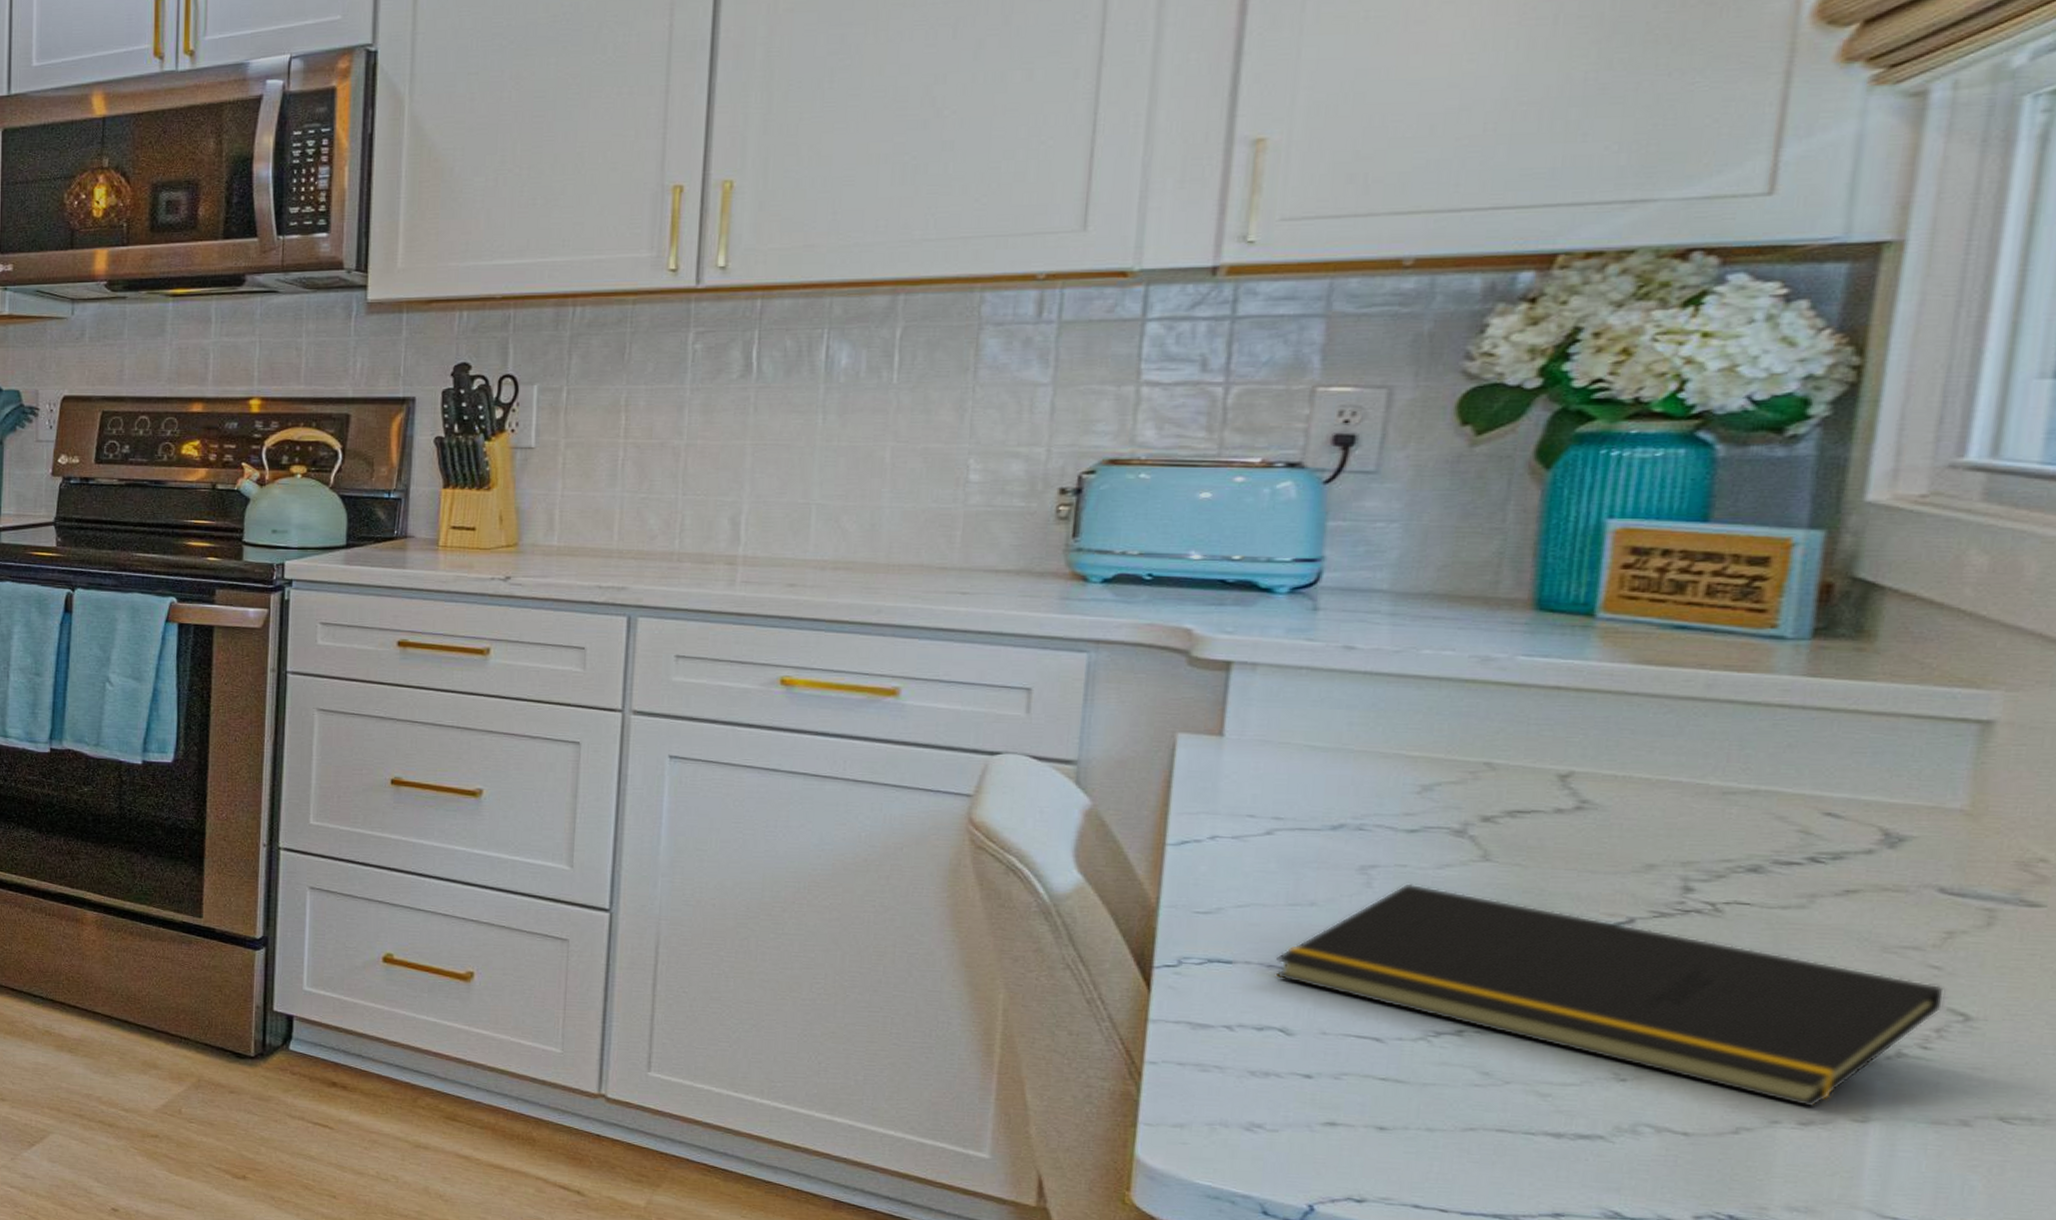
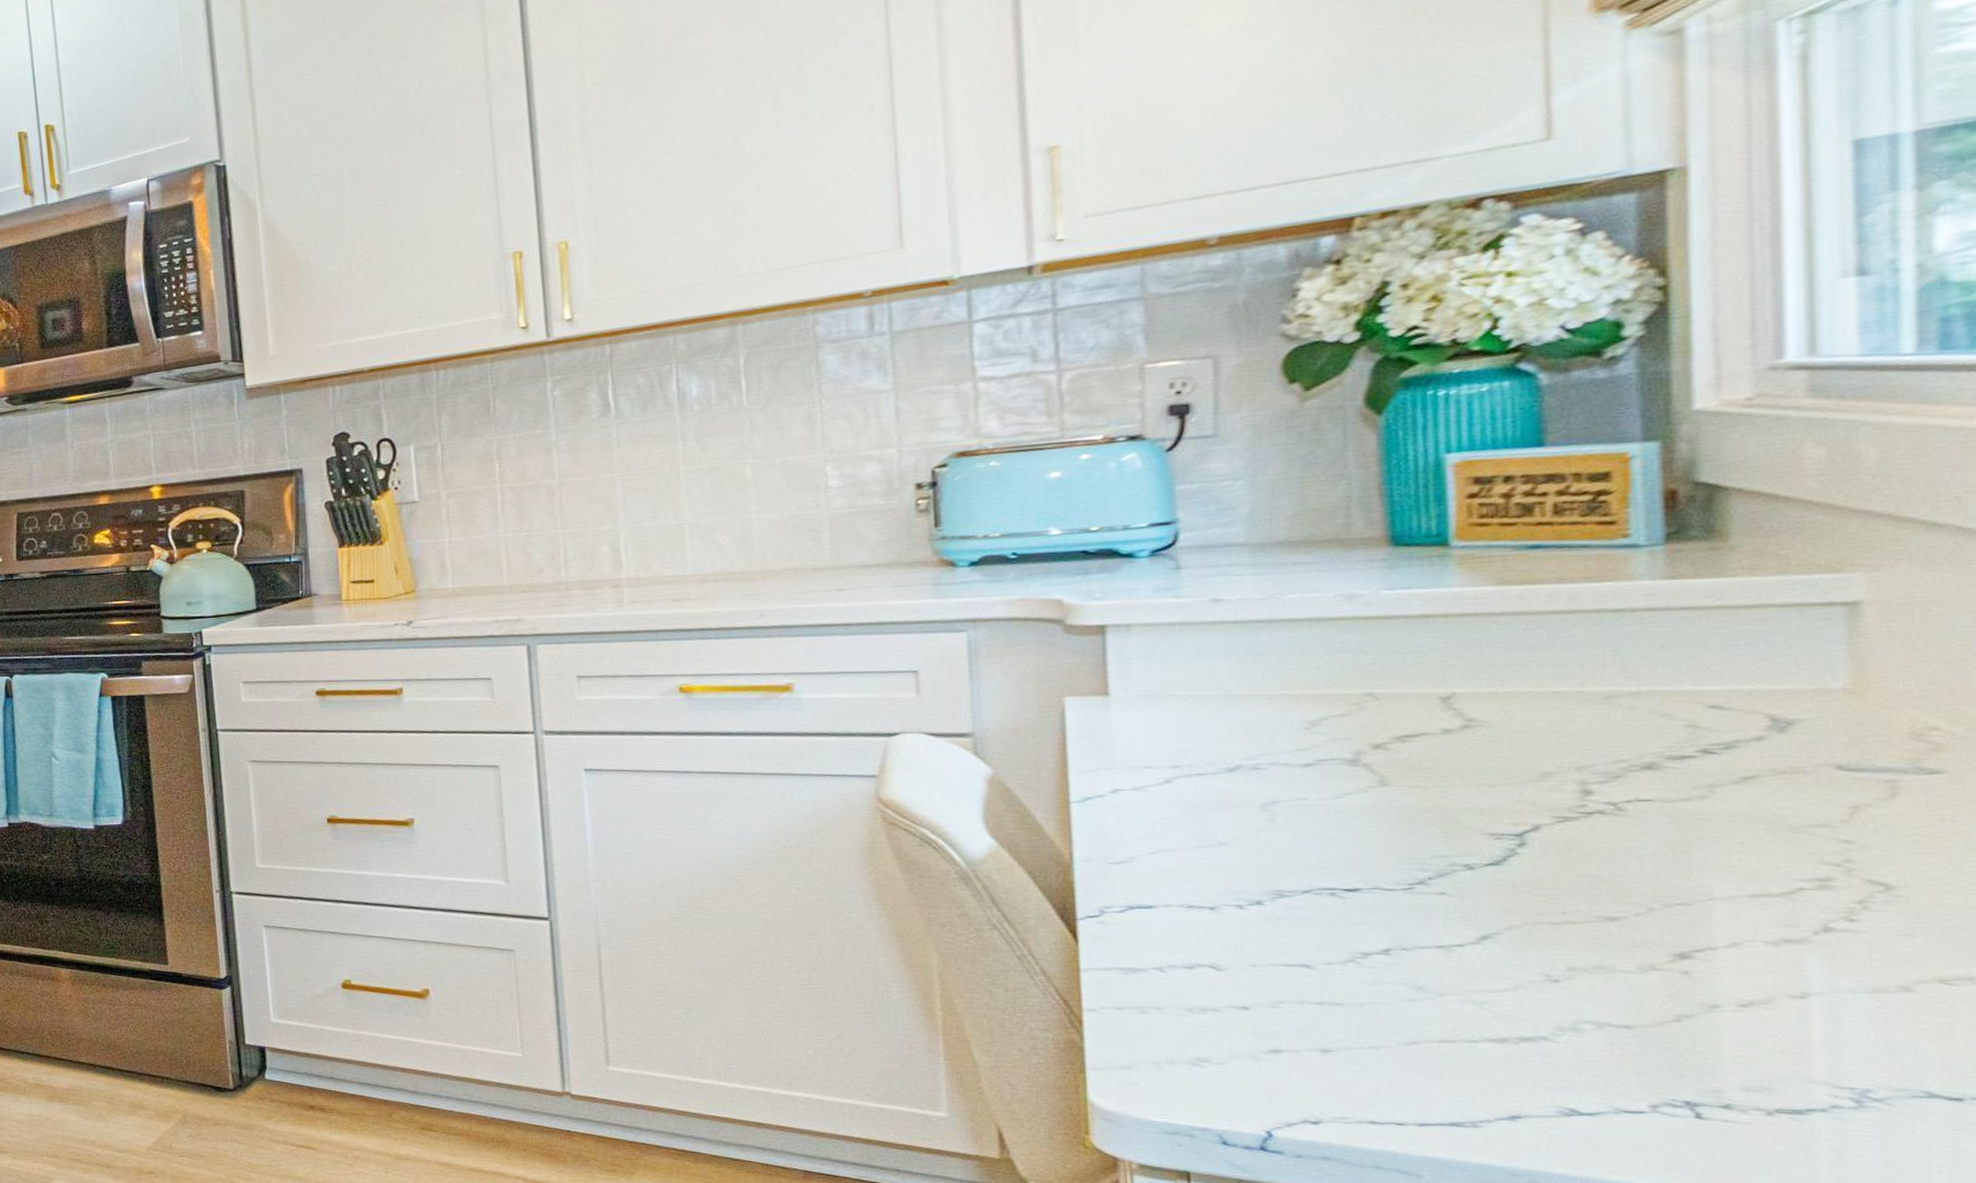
notepad: present [1276,883,1945,1107] -> none [1195,814,1862,989]

